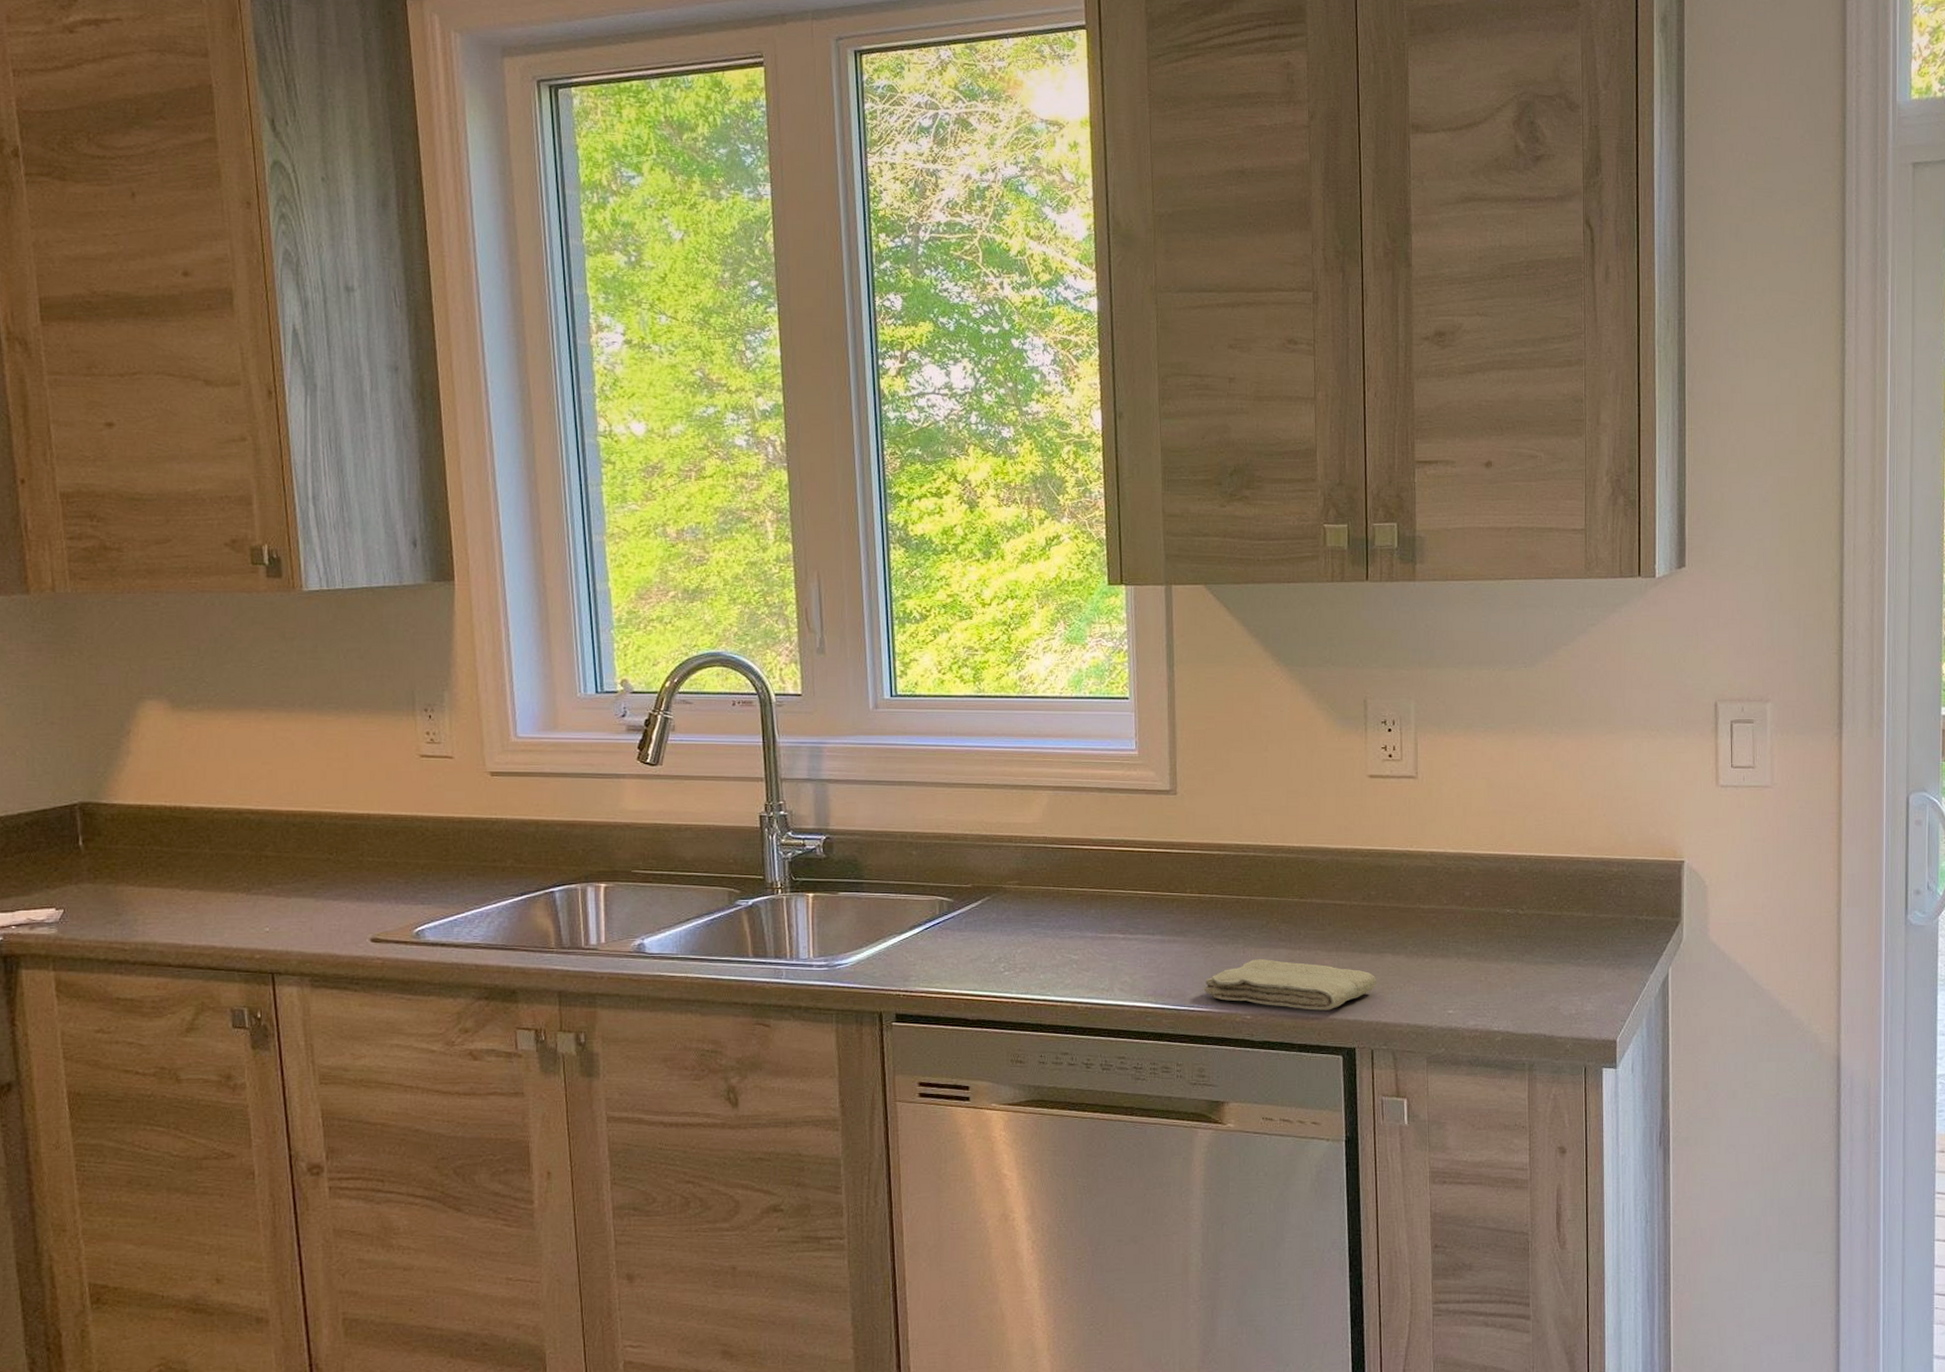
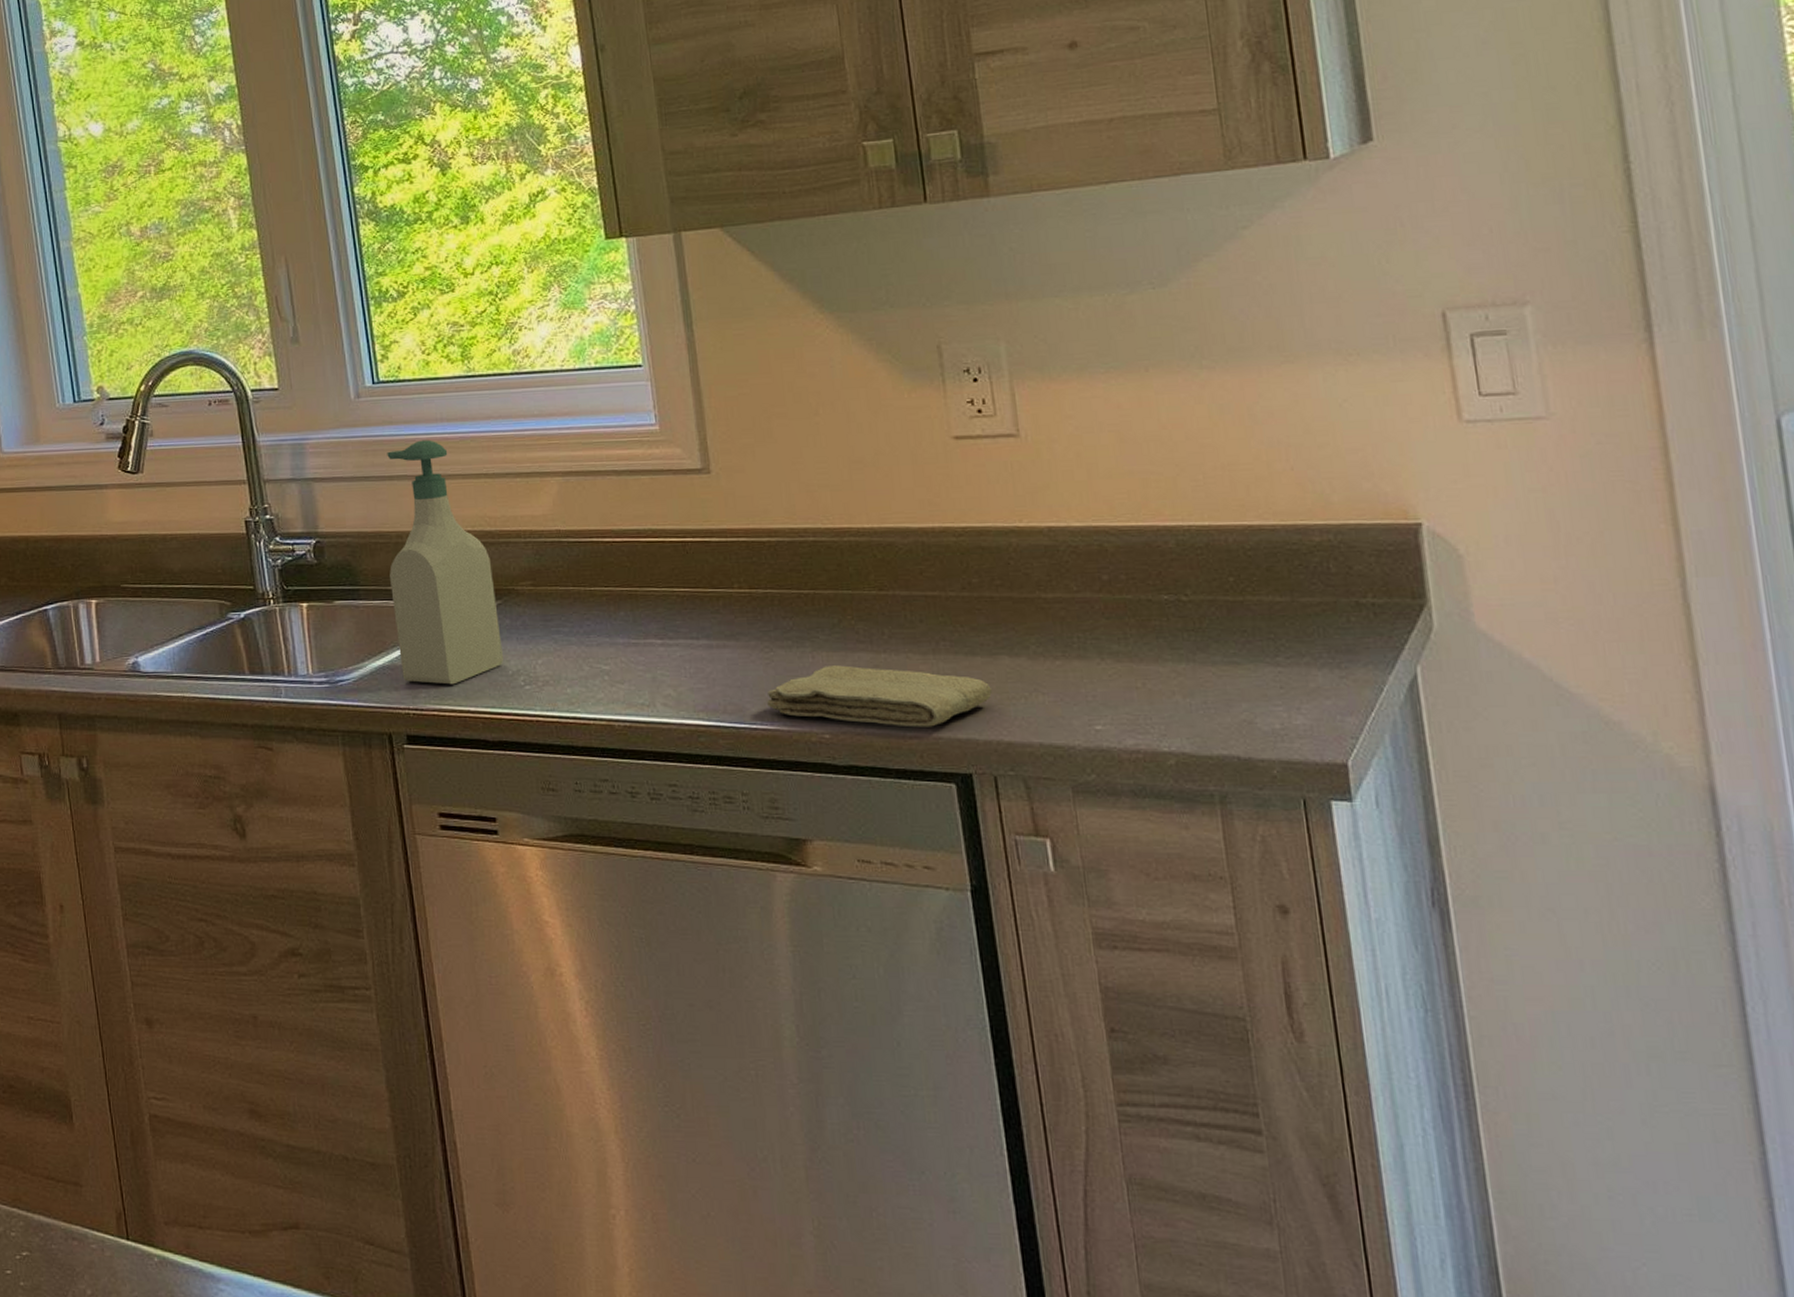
soap bottle: none [892,751,988,970] -> present [387,440,503,685]

